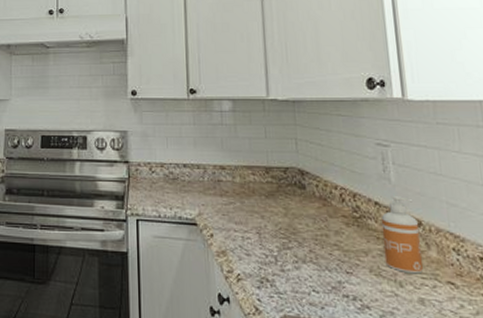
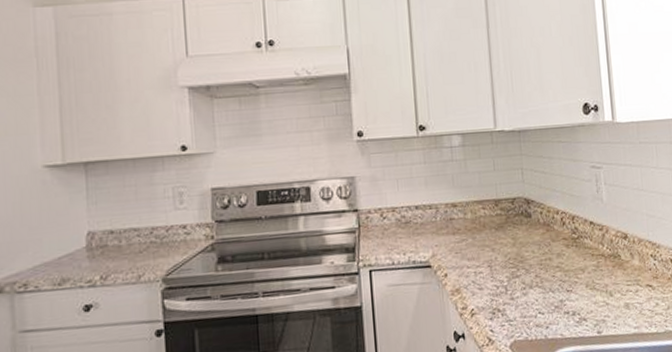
soap dispenser: present [381,195,424,274] -> none [595,213,629,283]

